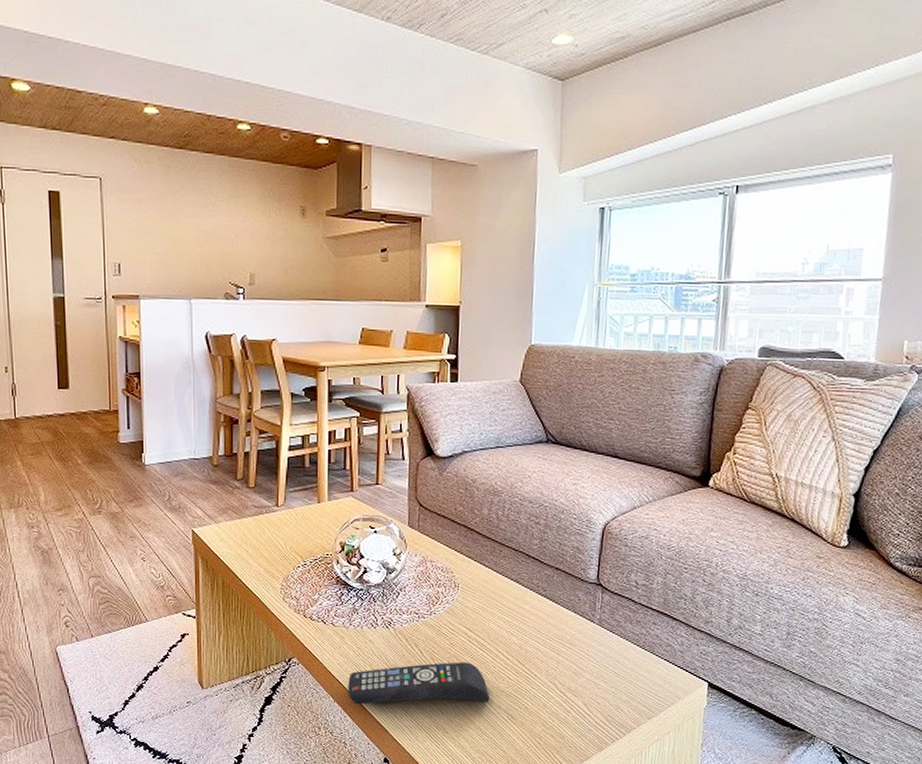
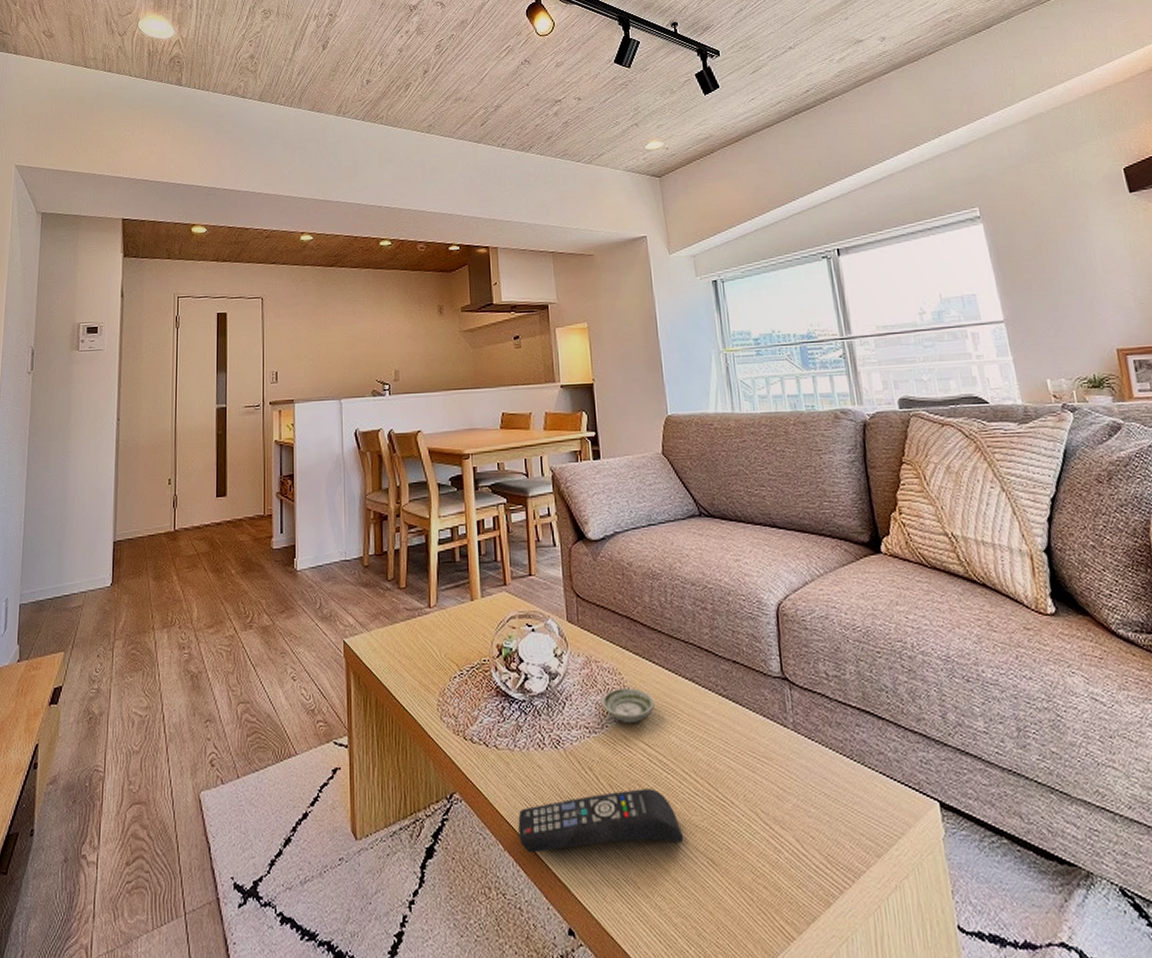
saucer: none [432,583,480,613] -> present [601,687,654,724]

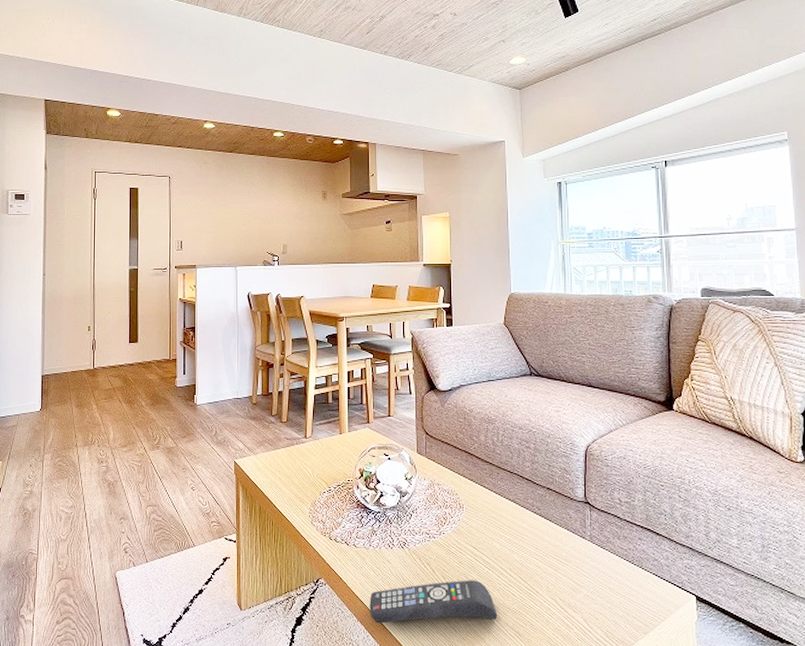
saucer: present [601,687,654,724] -> none [440,504,482,532]

